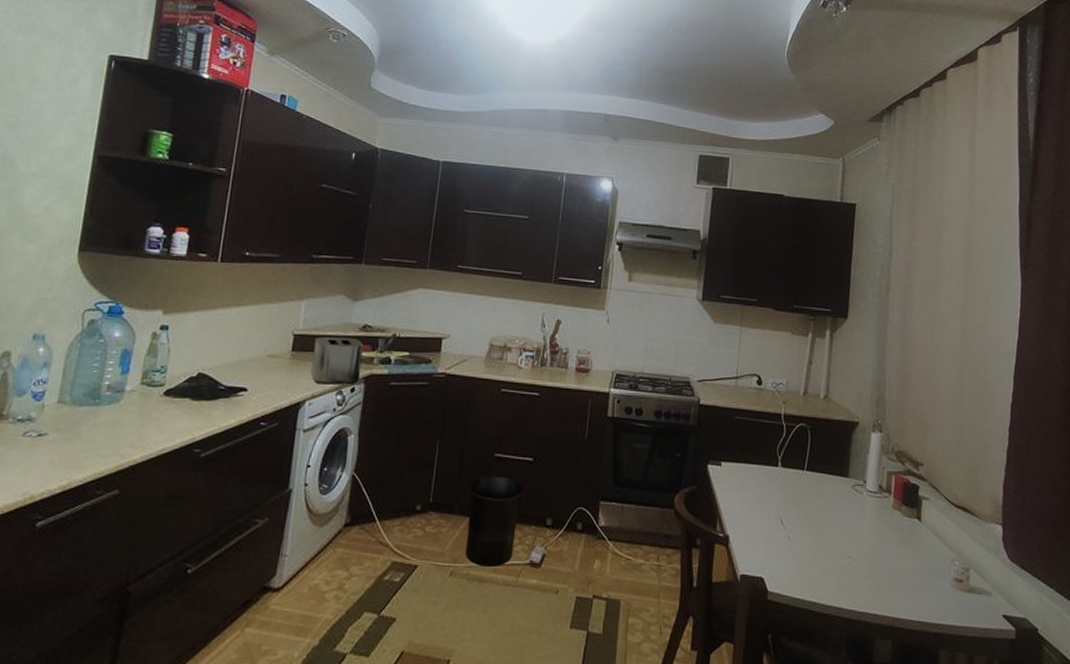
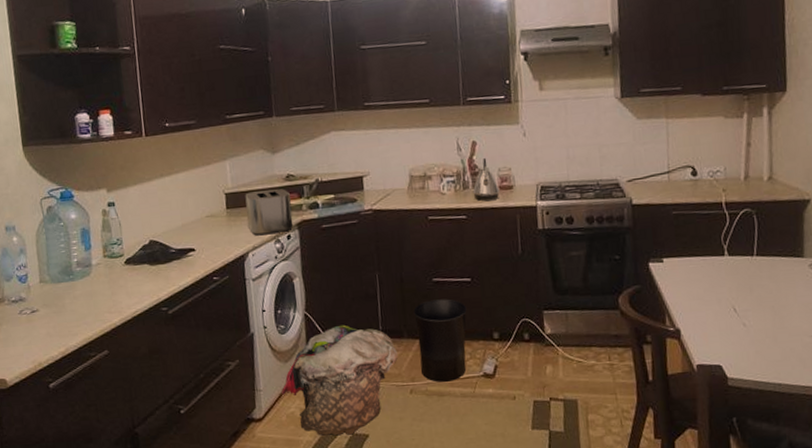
laundry basket: none [308,491,445,617] -> present [281,324,399,436]
kettle: none [549,338,576,382] -> present [472,158,500,202]

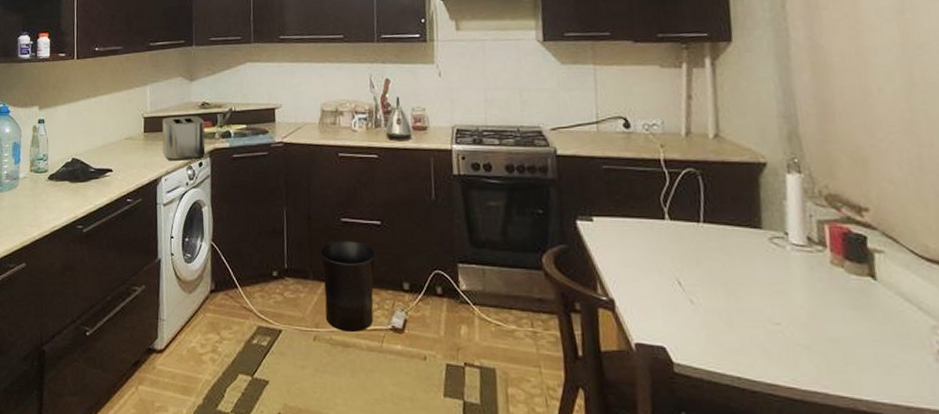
laundry basket: present [281,324,399,436] -> none [183,259,303,379]

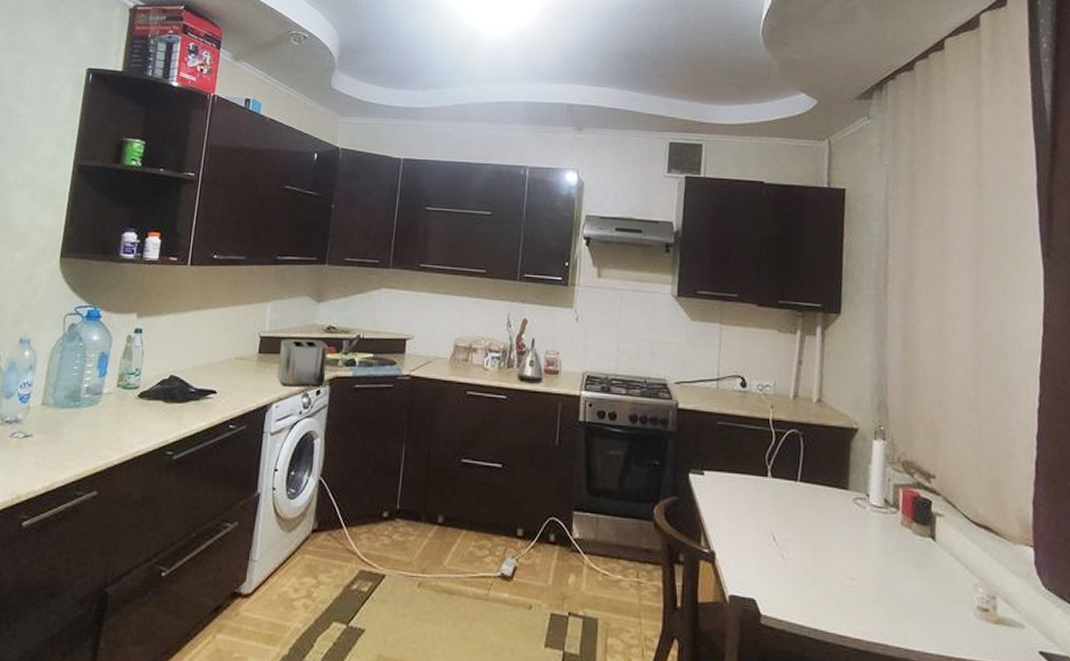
waste bin: present [320,241,376,332] -> none [434,483,493,579]

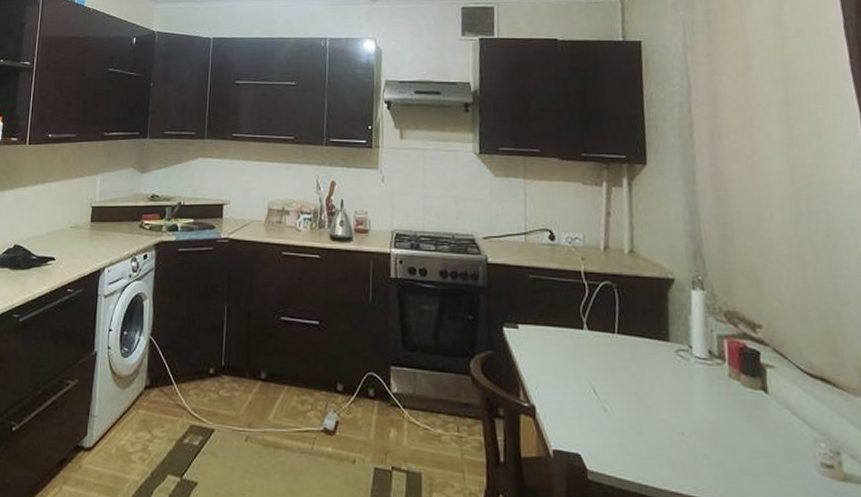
toaster: present [277,339,329,387] -> none [108,208,153,252]

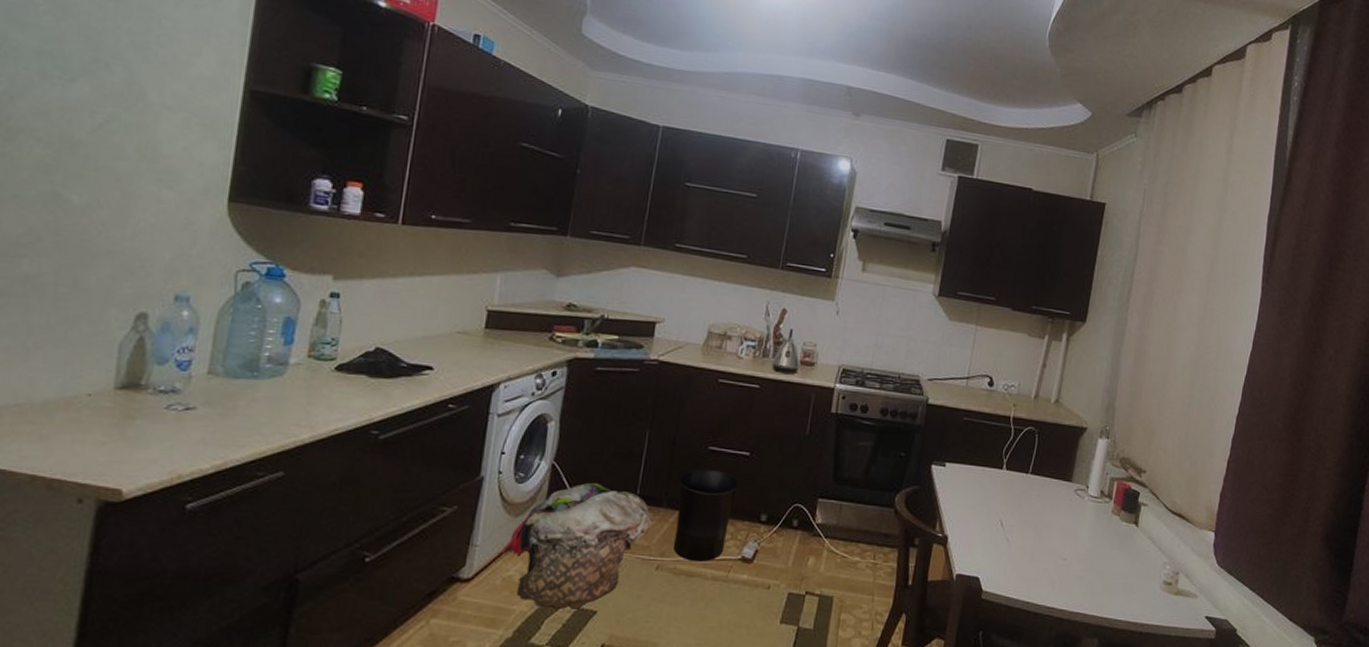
laundry basket: none [114,355,238,480] -> present [501,482,652,610]
waste bin: none [258,340,312,433] -> present [674,469,739,561]

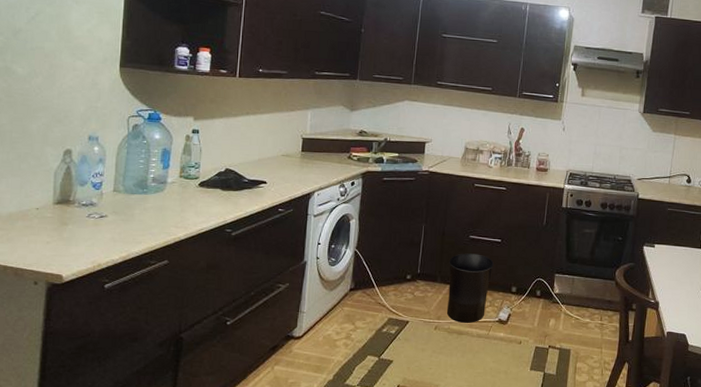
laundry basket: present [501,482,652,610] -> none [322,264,430,359]
kettle: present [772,329,801,375] -> none [514,143,537,179]

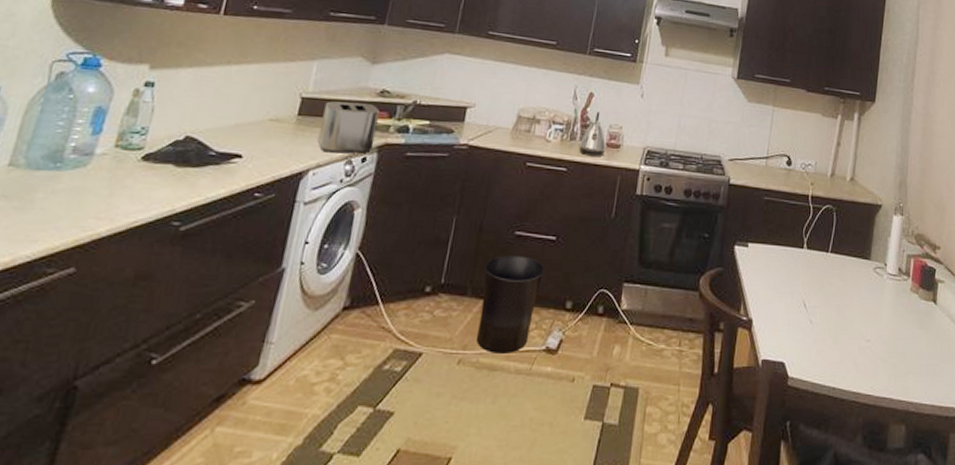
toaster: none [318,140,361,179] -> present [317,101,381,153]
kettle: none [514,143,537,179] -> present [579,112,607,157]

